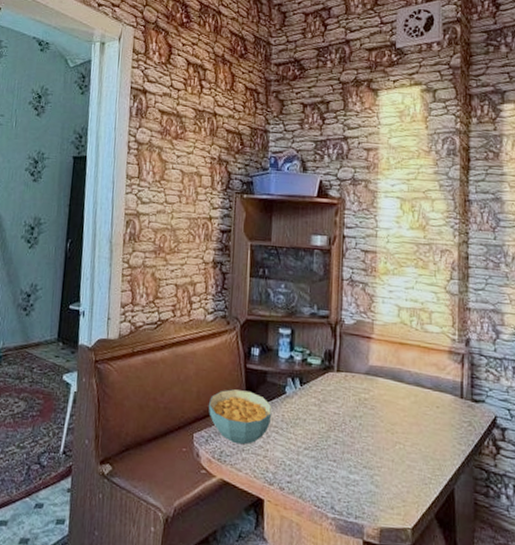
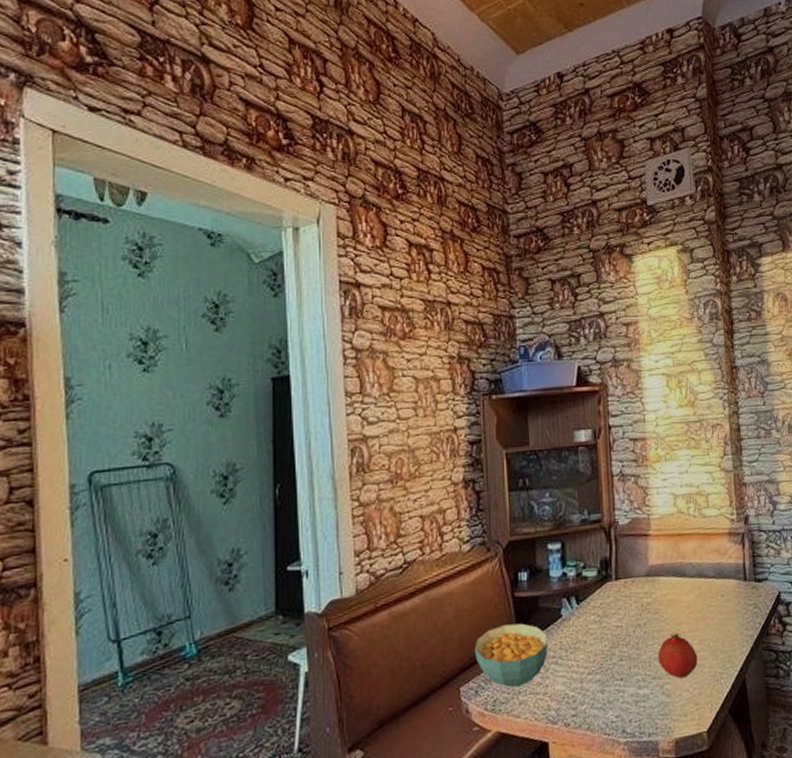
fruit: none [370,431,409,474] -> present [658,633,698,679]

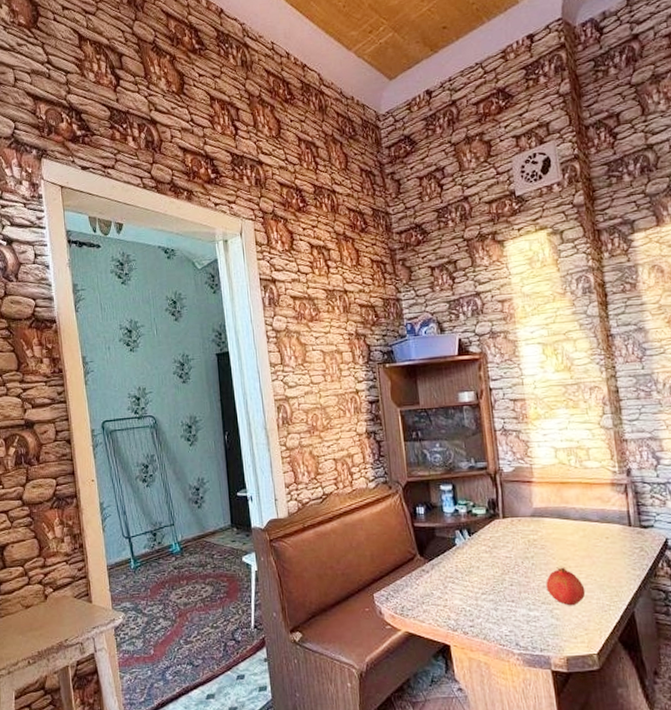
cereal bowl: present [475,623,548,688] -> none [384,548,445,598]

